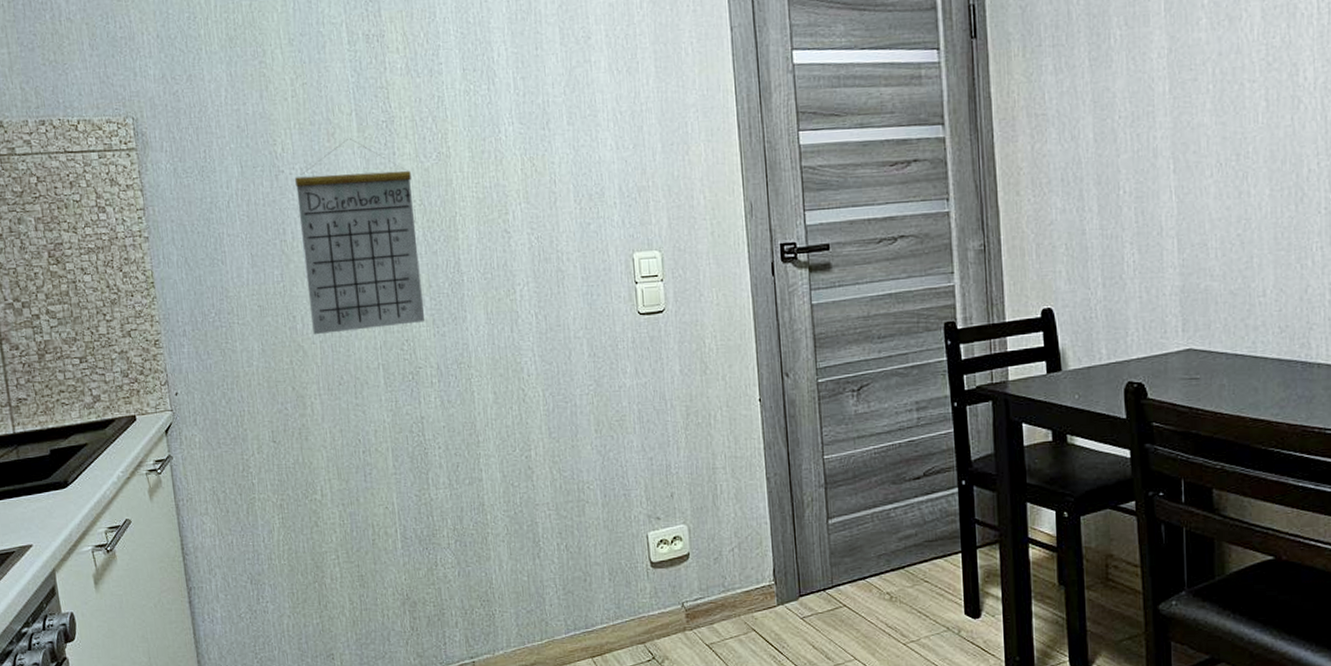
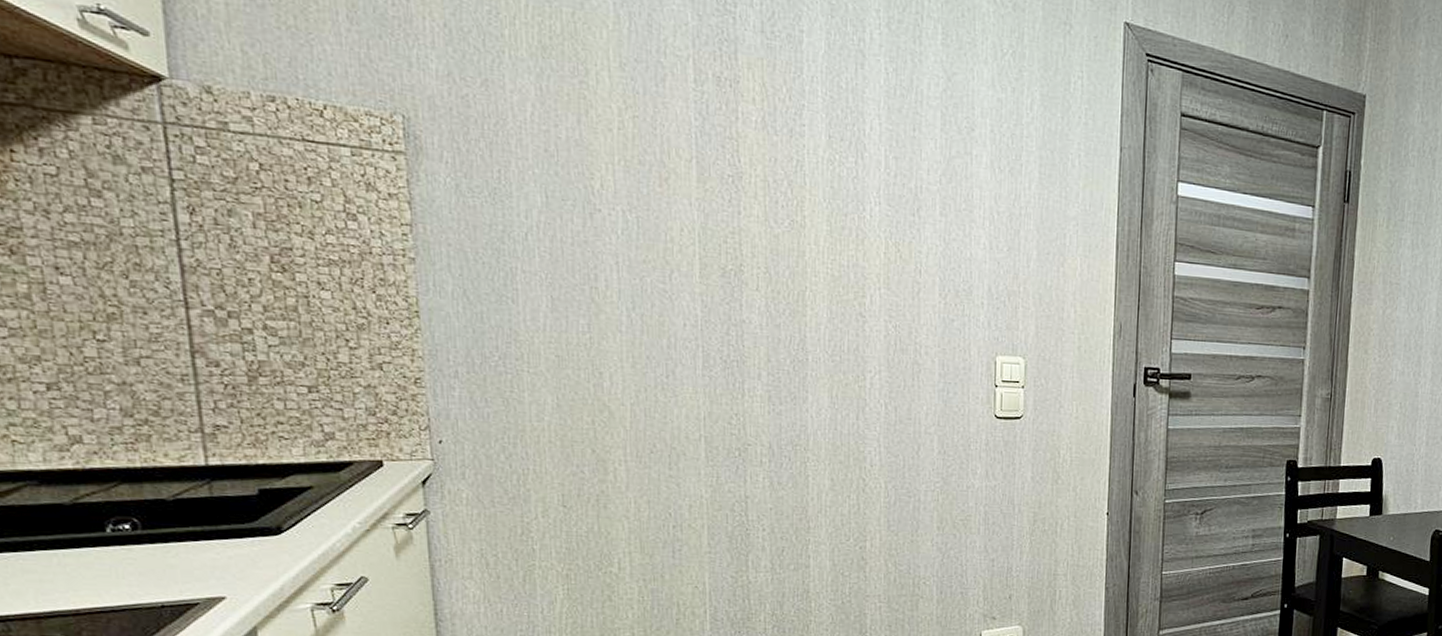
calendar: present [295,139,426,335] -> none [615,187,760,398]

